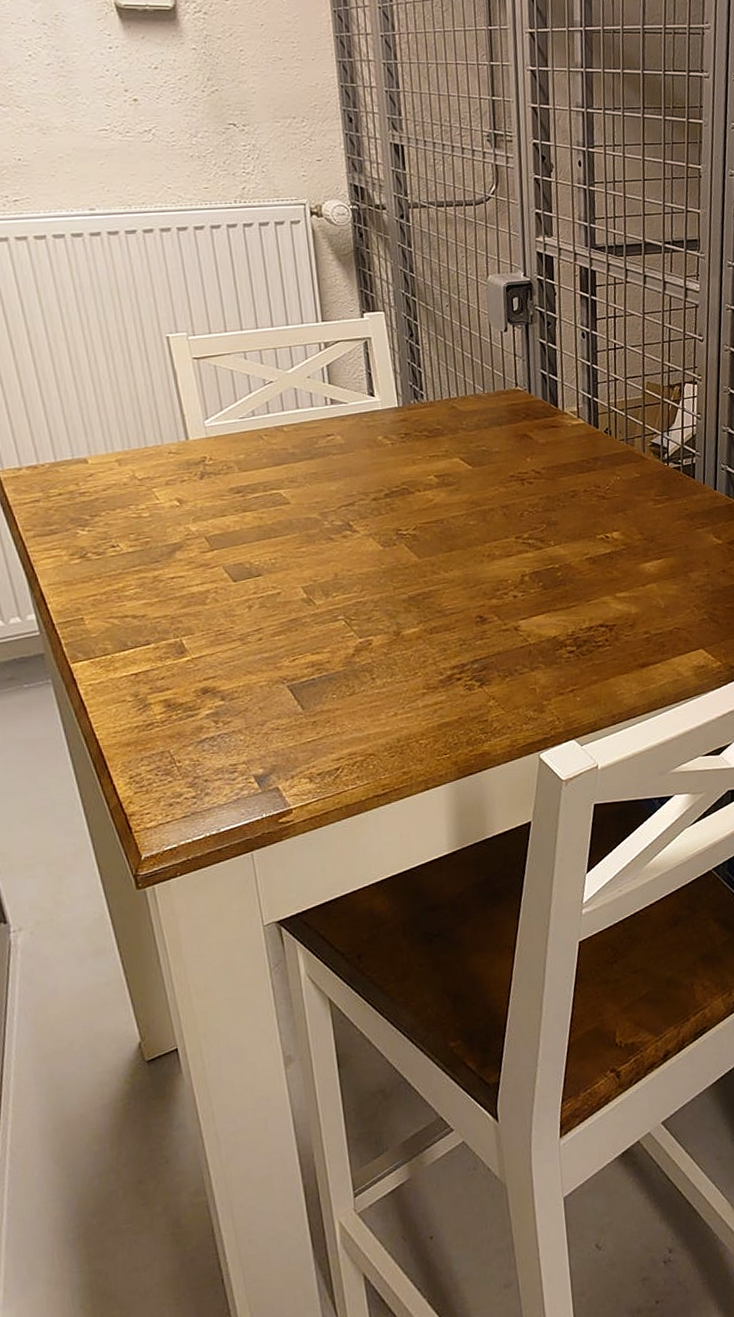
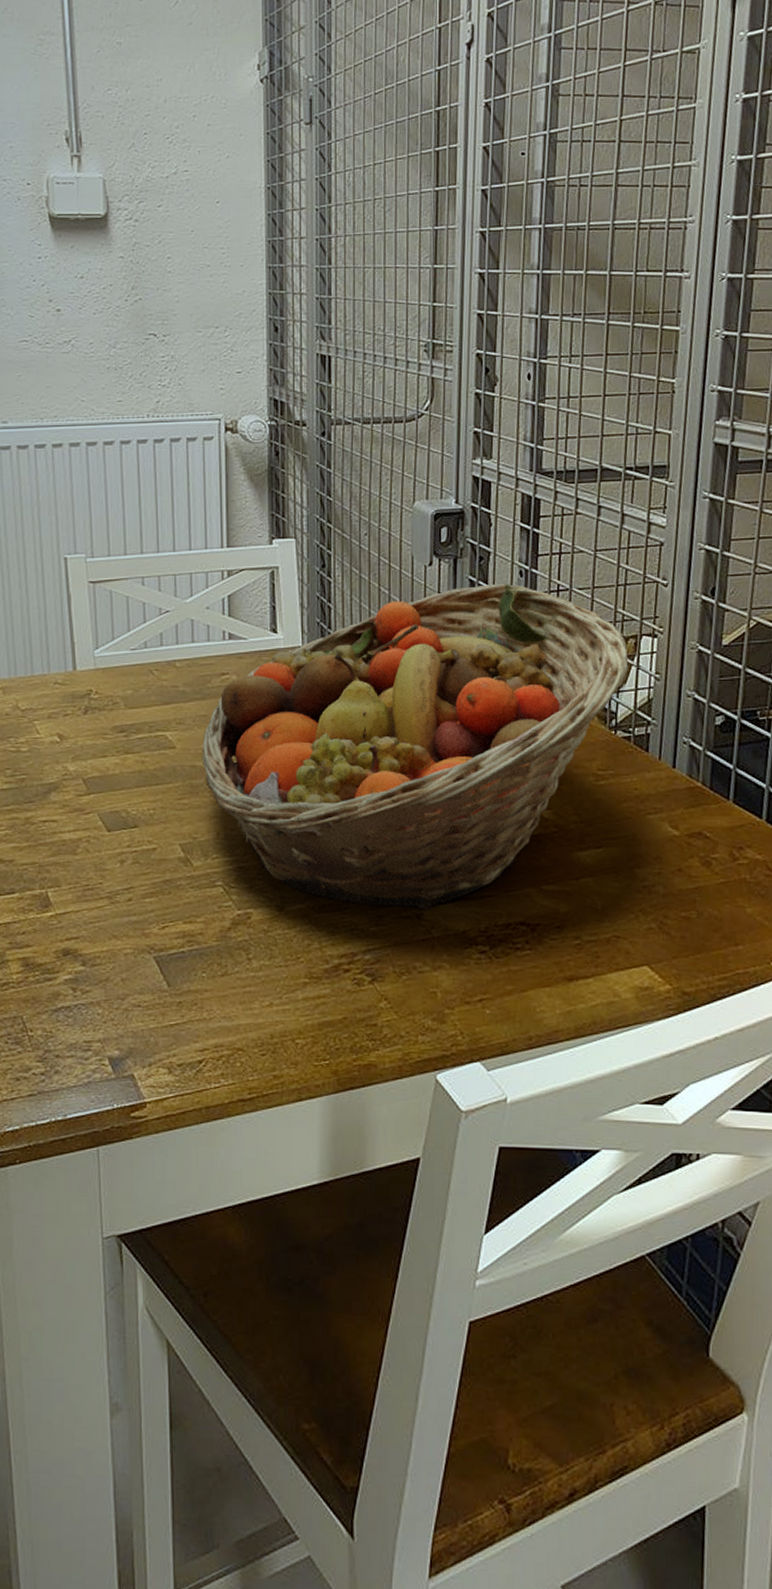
fruit basket: none [314,344,676,624] -> present [202,583,629,910]

